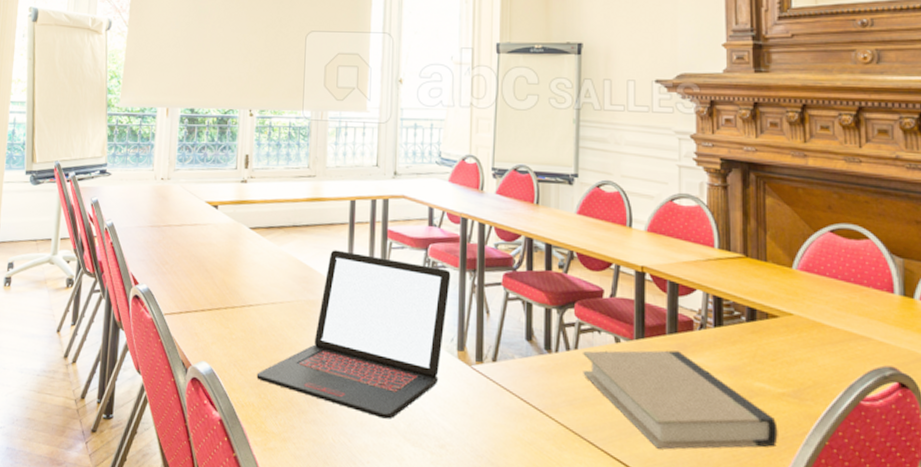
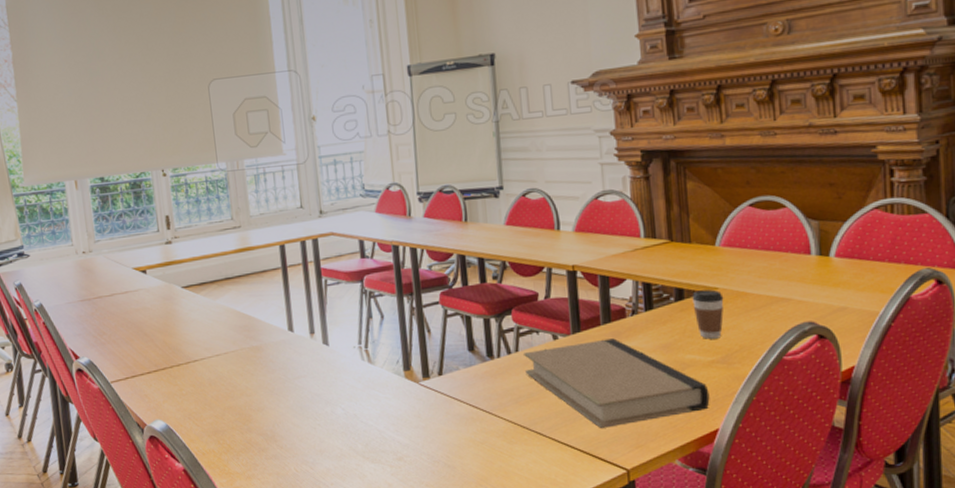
laptop: present [256,250,451,419] -> none [212,295,390,444]
coffee cup: none [765,313,799,369] -> present [692,289,724,339]

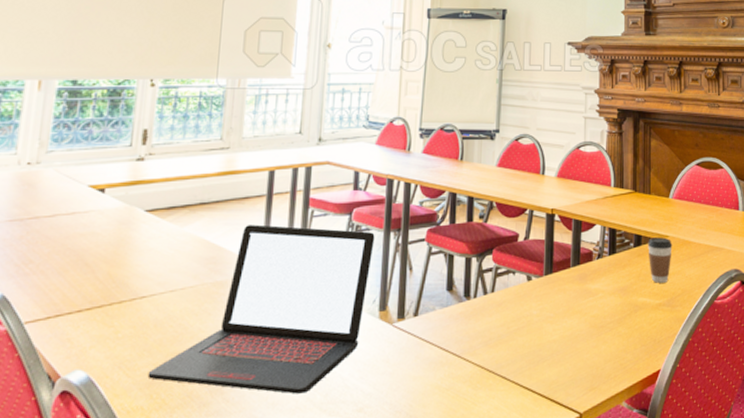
laptop: none [212,295,390,444] -> present [147,224,375,394]
book: present [524,338,710,428] -> none [498,281,655,371]

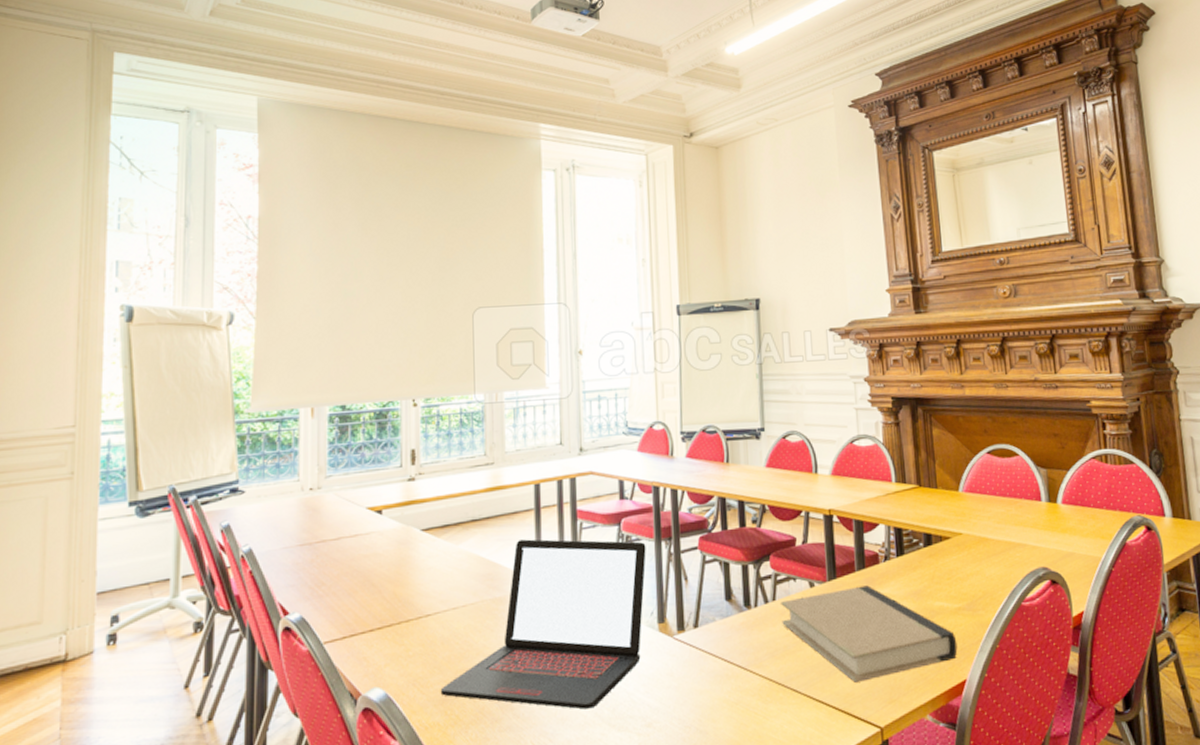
book: none [498,281,655,371] -> present [781,585,958,683]
coffee cup: present [648,237,672,283] -> none [939,535,968,586]

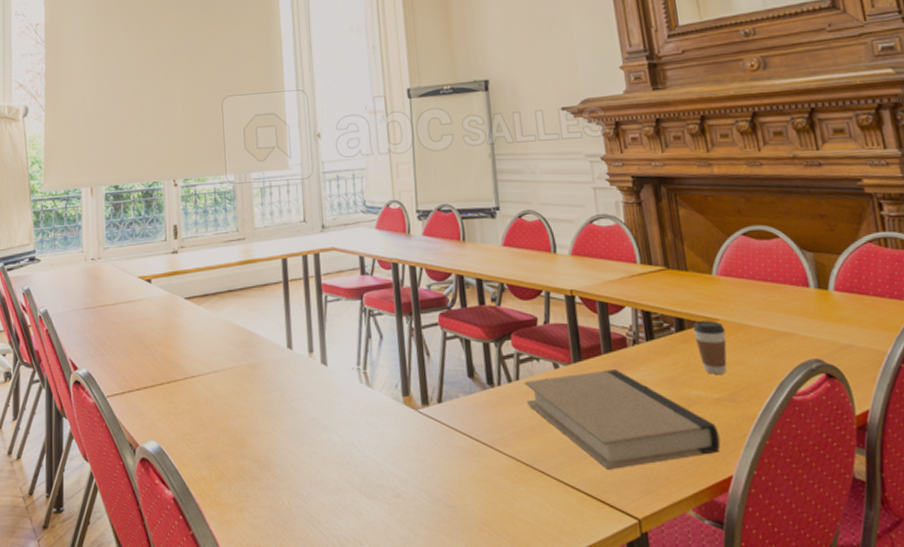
laptop: present [440,539,646,710] -> none [206,310,389,475]
coffee cup: none [939,535,968,586] -> present [693,321,727,374]

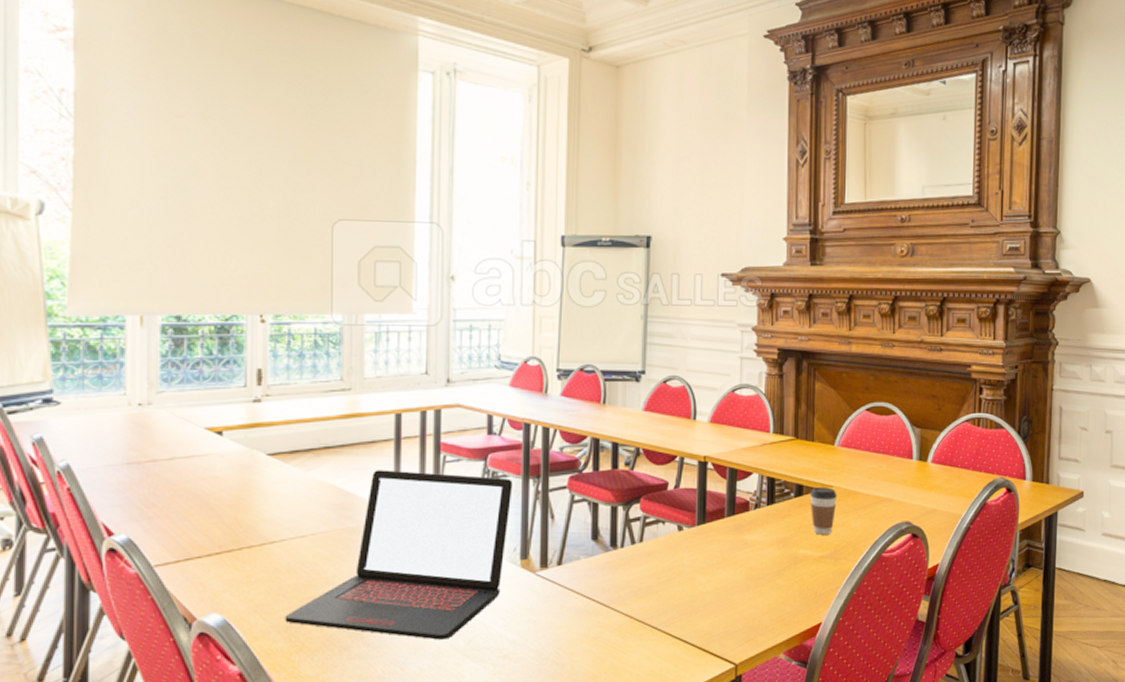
laptop: none [206,310,389,475] -> present [285,470,513,640]
book: present [524,369,721,469] -> none [647,531,817,622]

